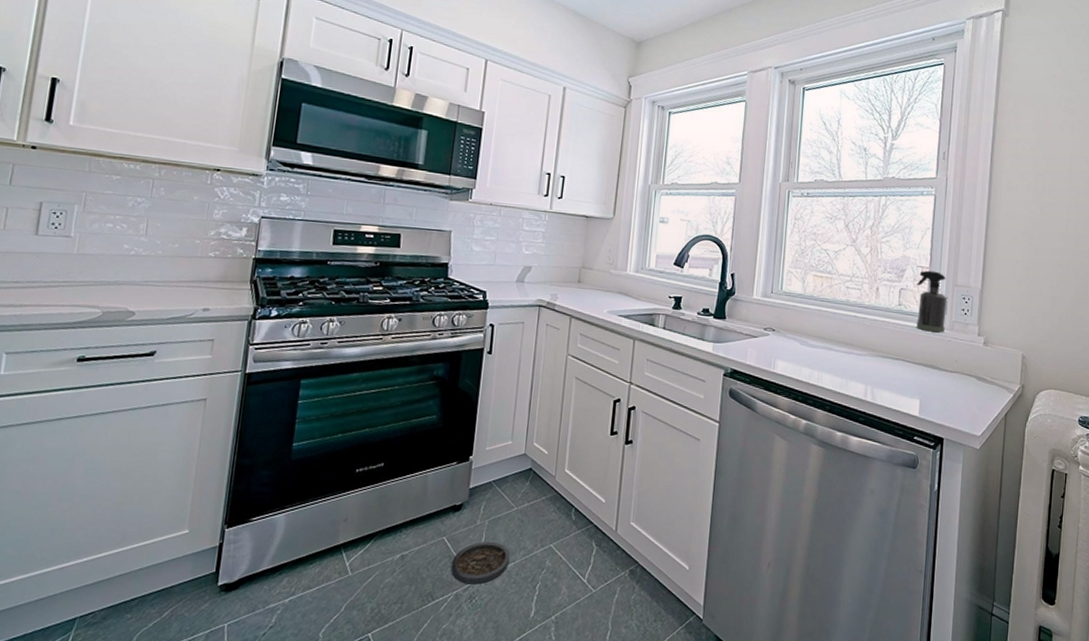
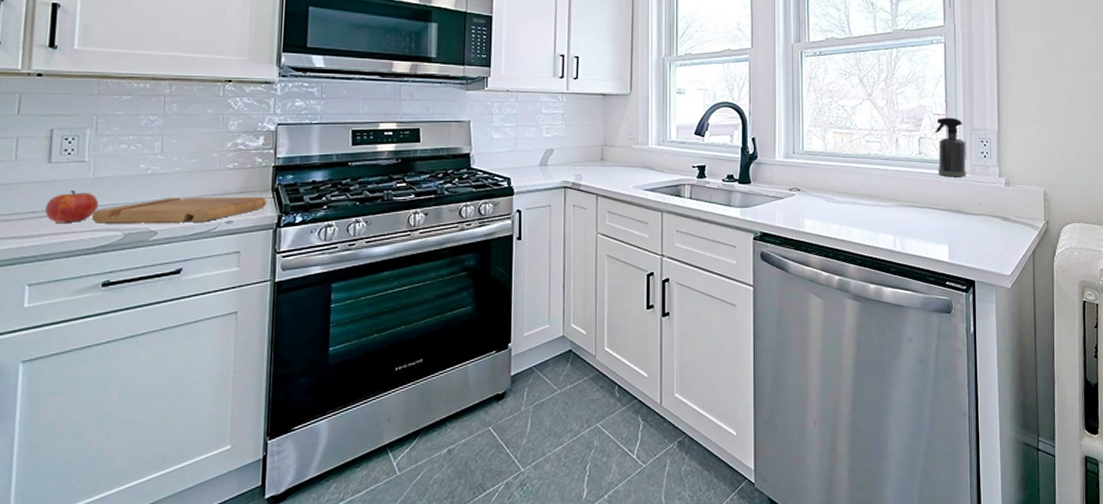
fruit: none [28,264,81,296] -> present [45,190,99,224]
cutting board: none [73,280,244,308] -> present [92,197,267,223]
pet bowl: present [451,541,510,585] -> none [500,426,558,472]

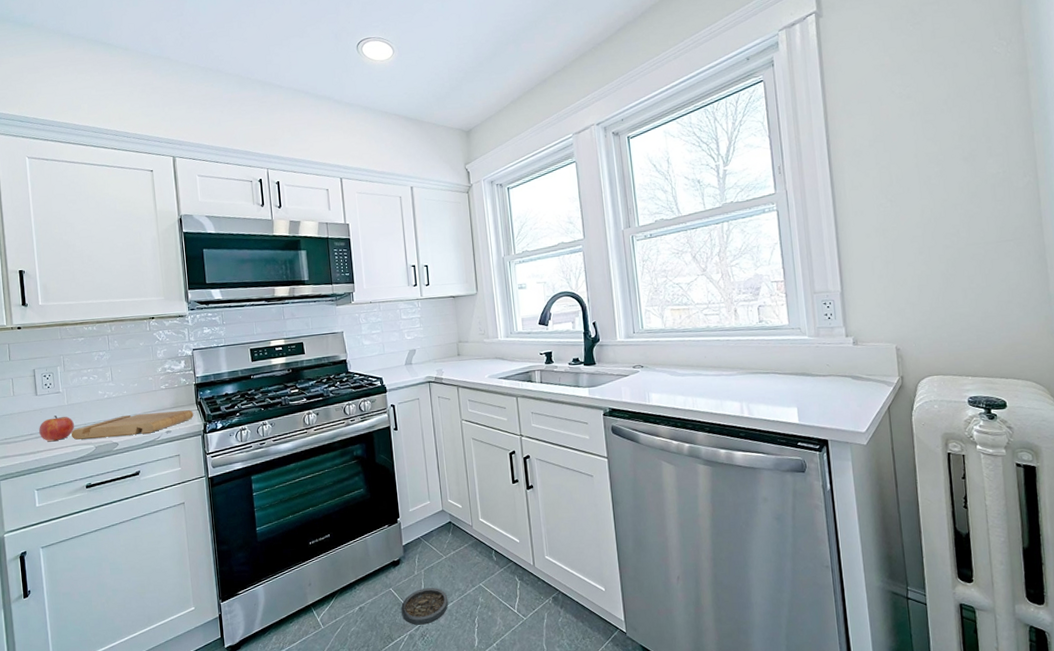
pet bowl: none [500,426,558,472] -> present [401,587,449,625]
spray bottle: present [935,117,966,177] -> none [774,283,811,342]

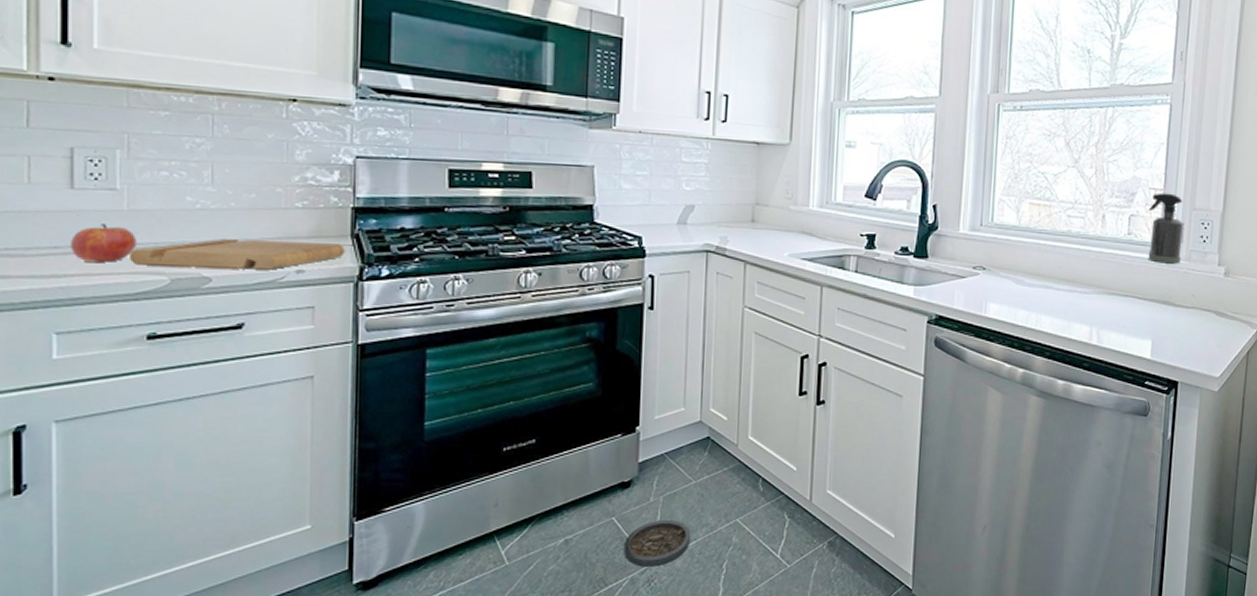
spray bottle: none [774,283,811,342] -> present [1148,193,1183,264]

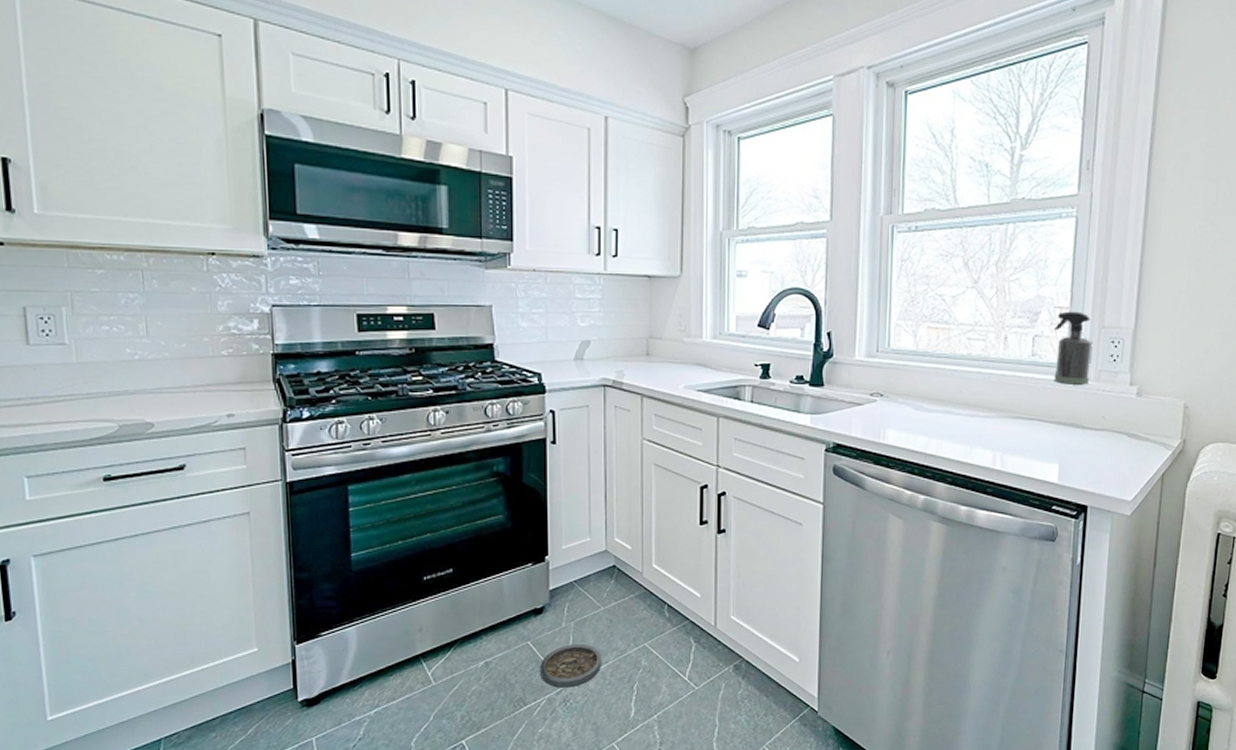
fruit: present [71,224,138,263] -> none [31,376,88,413]
cutting board: present [130,239,345,270] -> none [82,387,269,415]

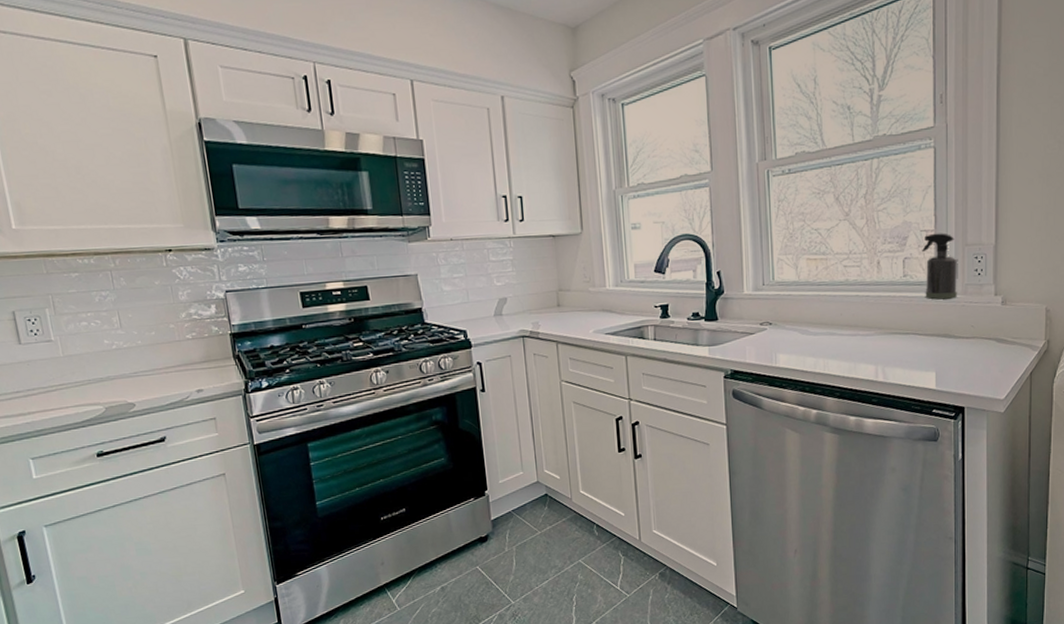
pet bowl: present [540,643,602,688] -> none [490,564,544,605]

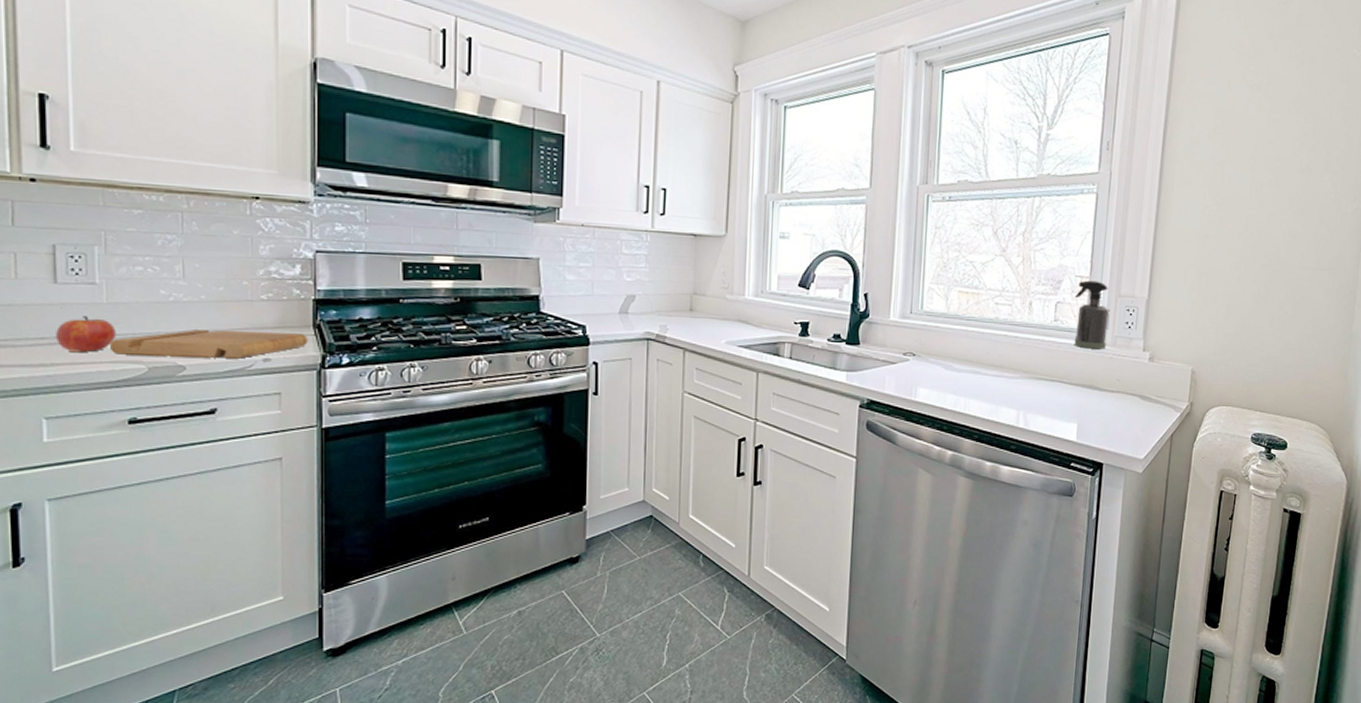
fruit: none [27,369,76,401] -> present [56,316,117,353]
cutting board: none [71,365,231,399] -> present [110,329,308,359]

